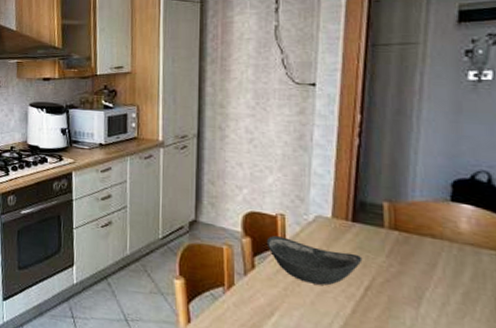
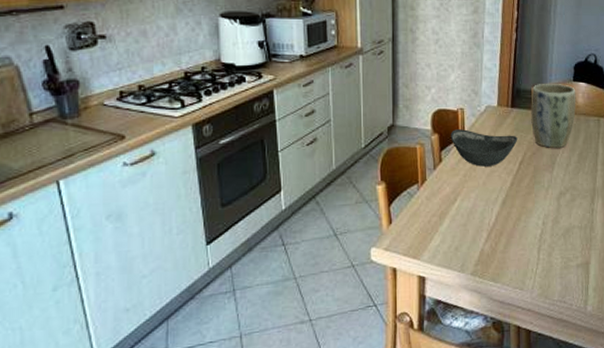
plant pot: none [382,199,457,281] -> present [531,84,576,148]

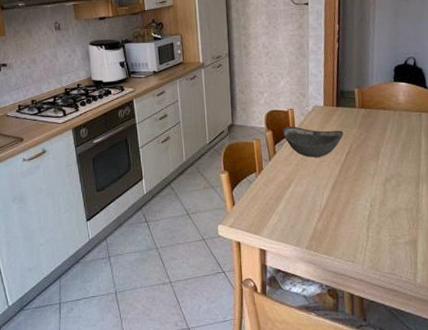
plant pot: present [531,84,576,148] -> none [354,85,398,141]

